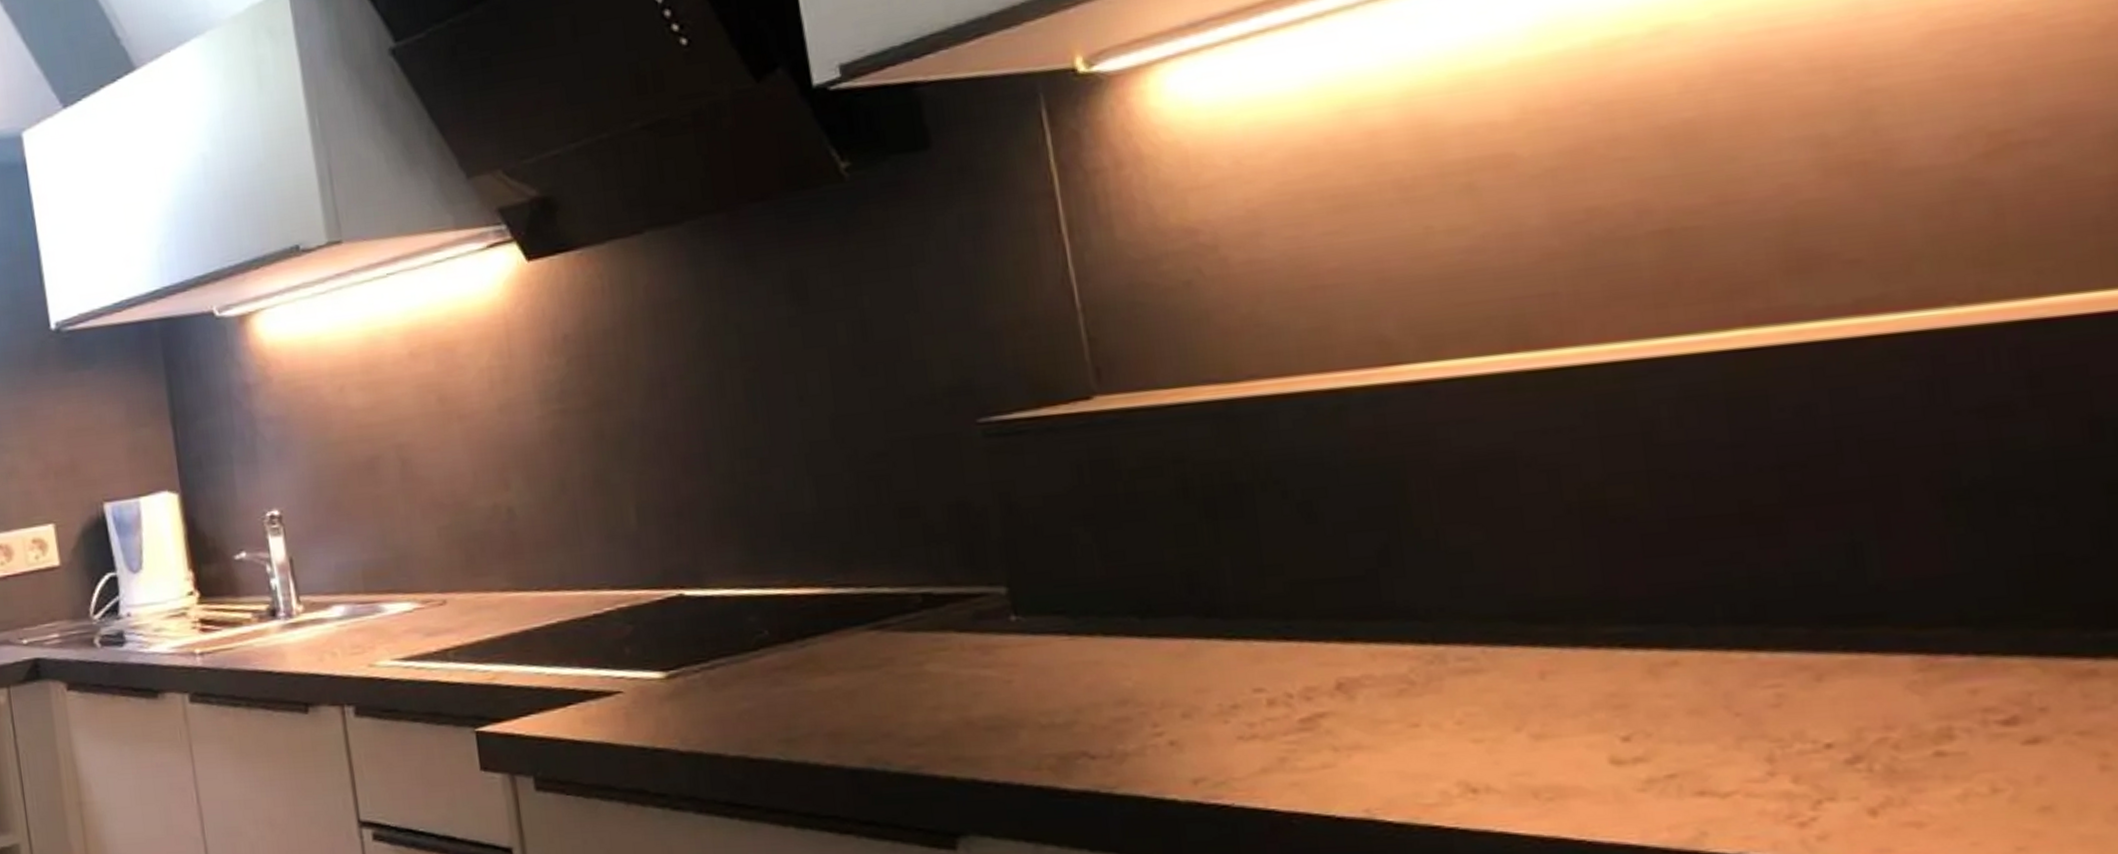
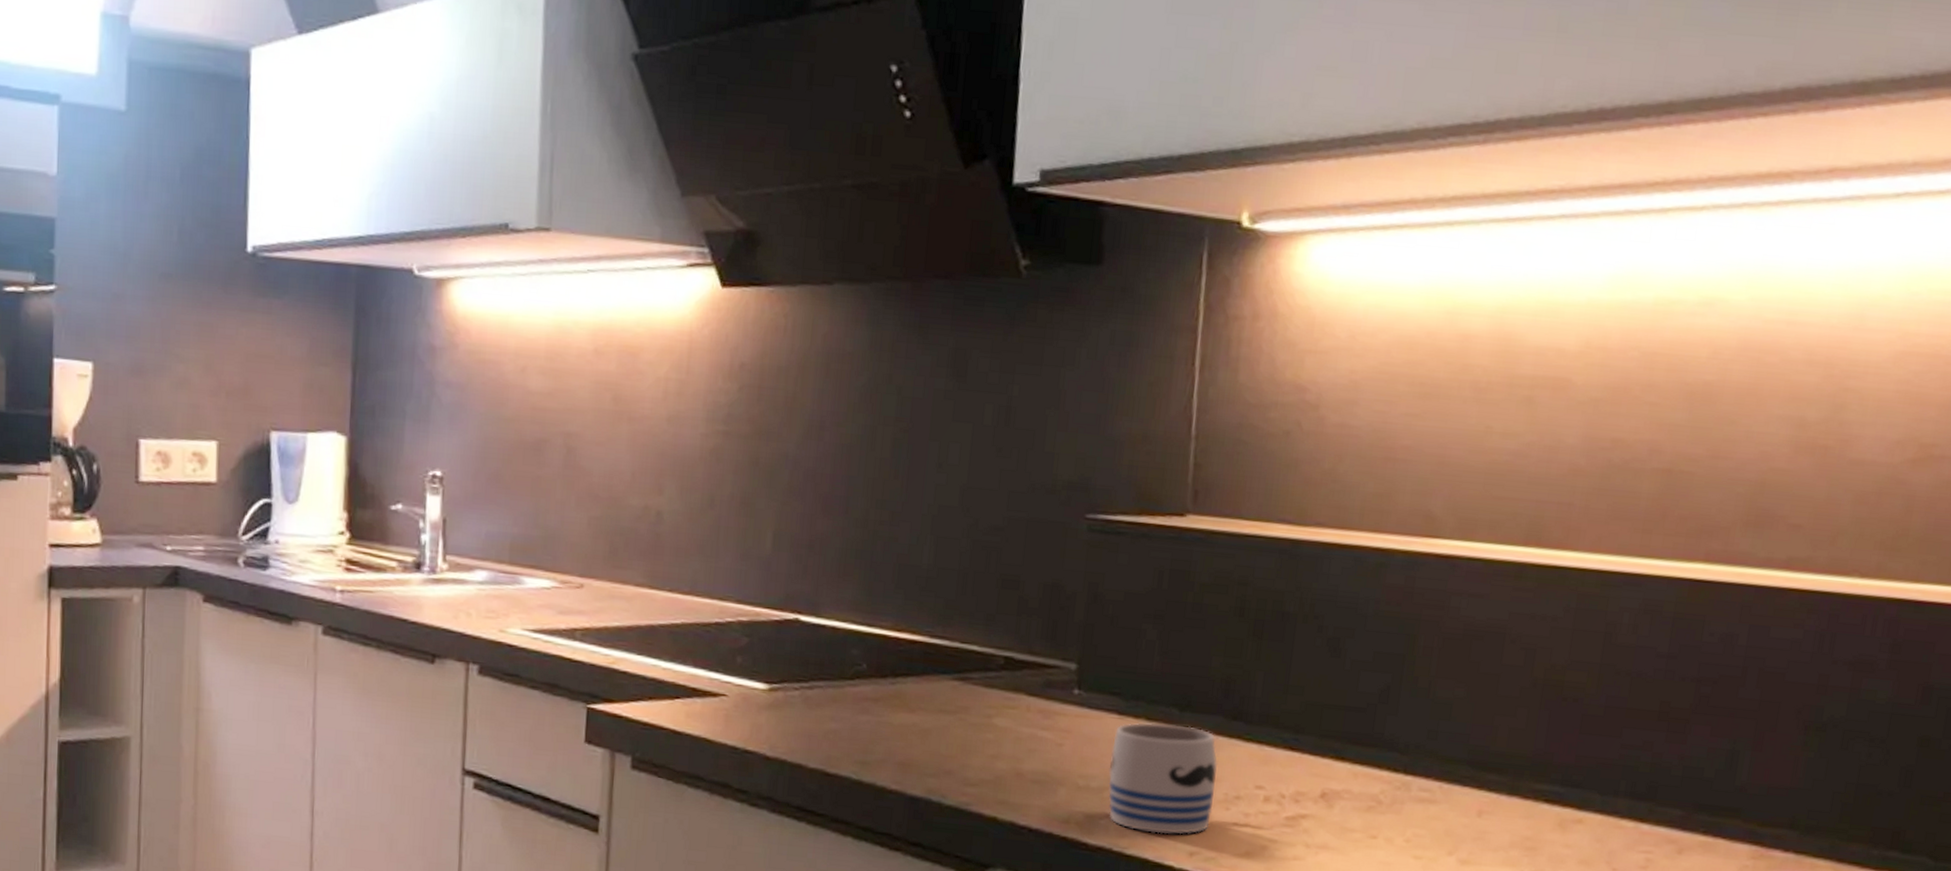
mug: none [1069,634,1209,765] -> present [1108,722,1217,835]

